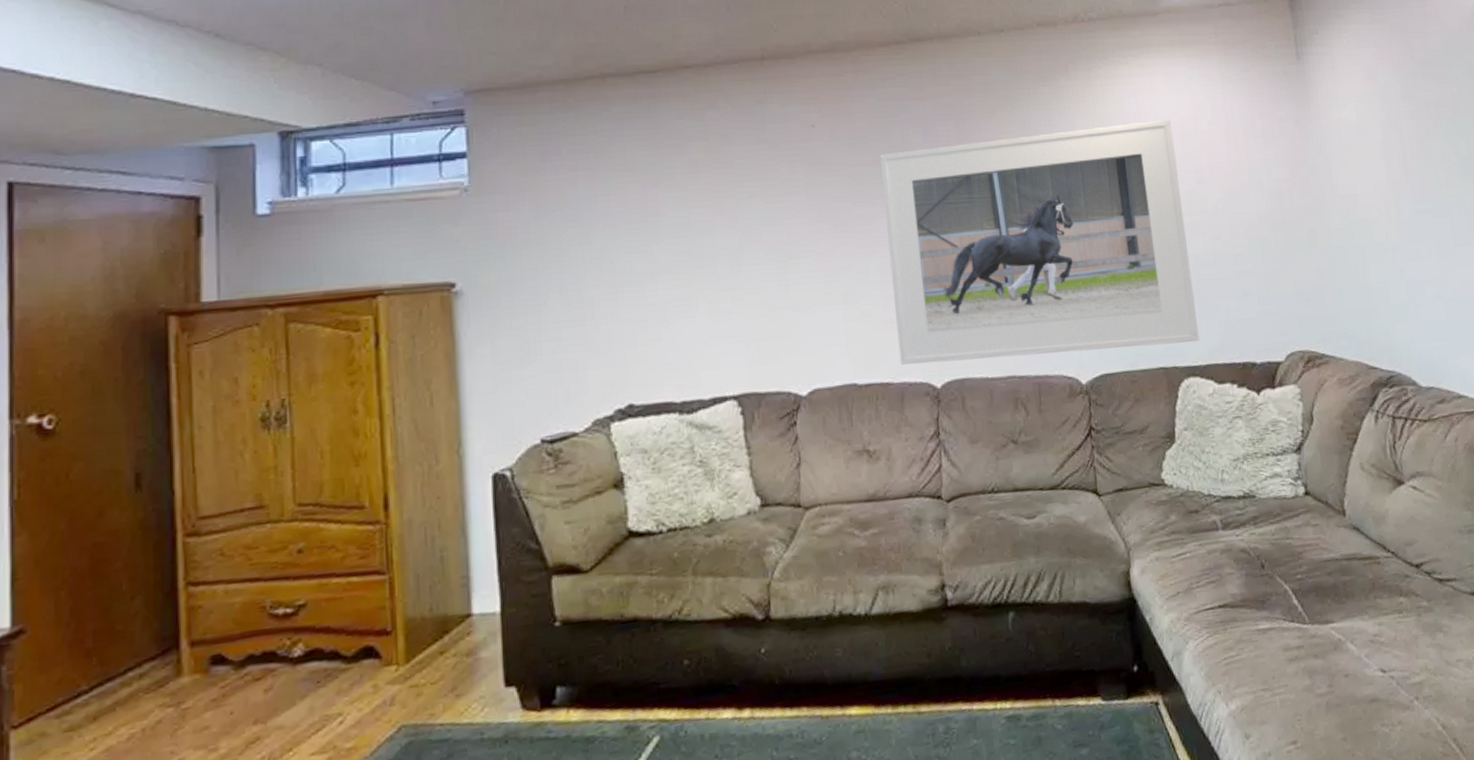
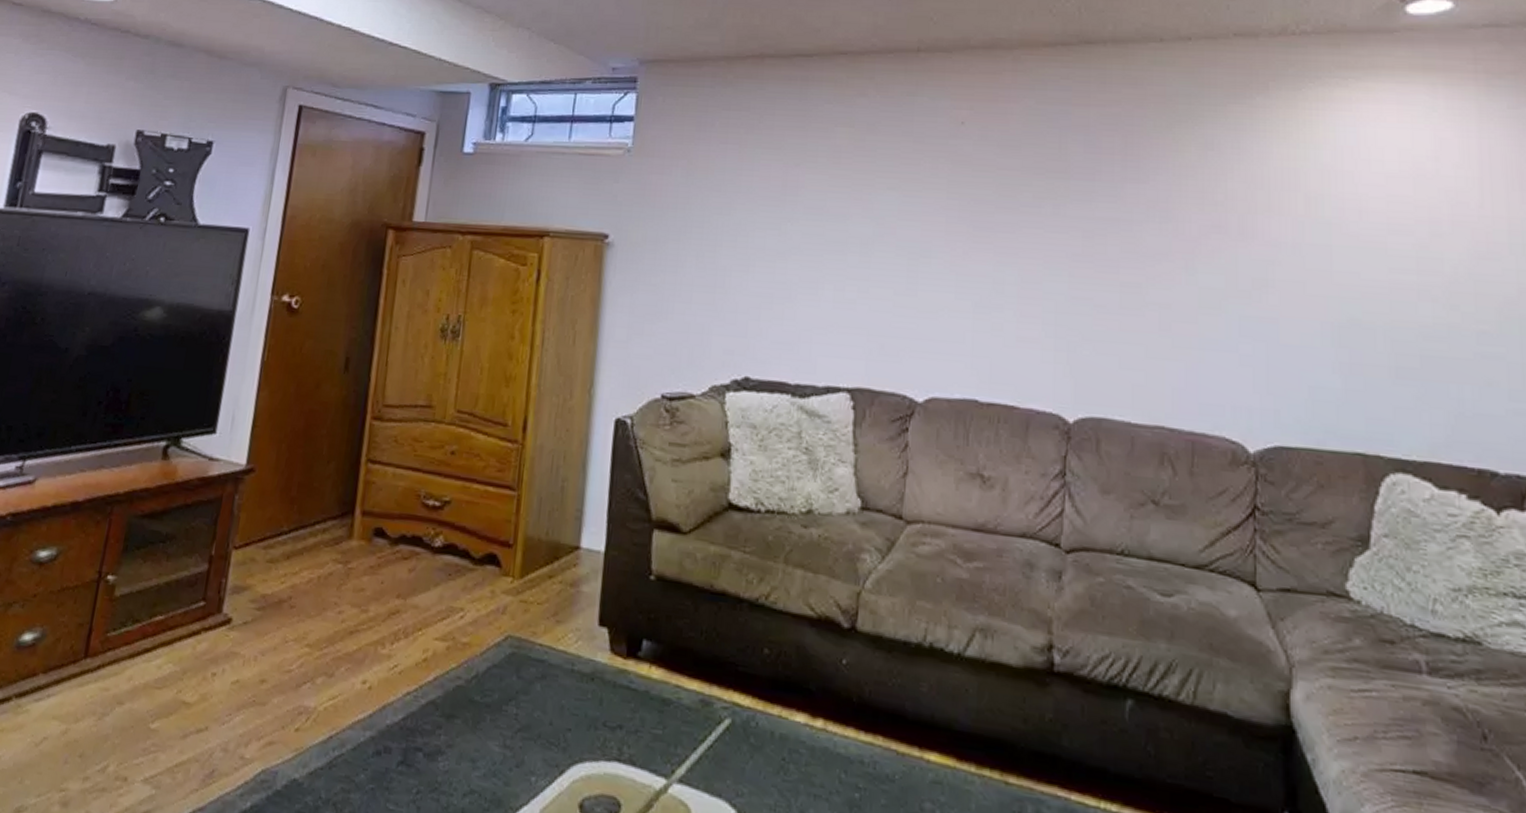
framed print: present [880,119,1200,365] -> none [1029,155,1417,431]

